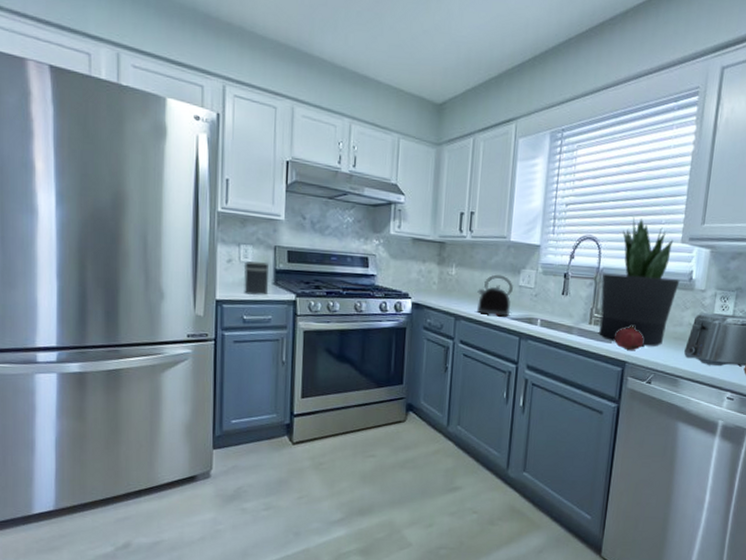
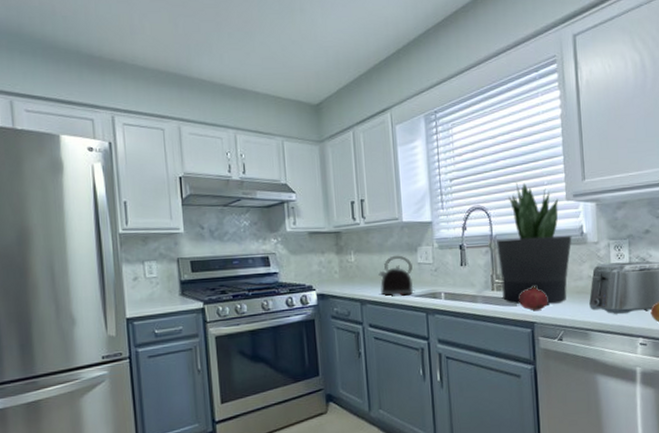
cylinder: present [243,261,269,296] -> none [149,275,177,309]

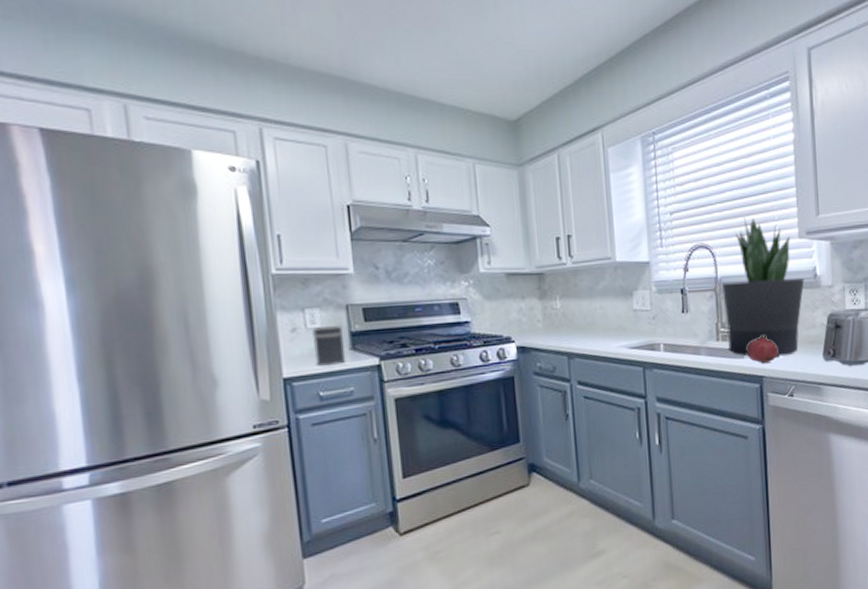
cylinder: none [149,275,177,309] -> present [311,326,346,367]
kettle: present [378,255,415,297] -> none [588,300,631,350]

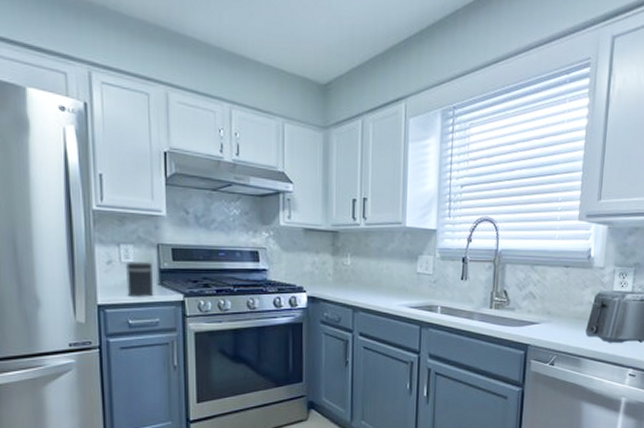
planter: present [722,217,805,357] -> none [500,196,579,328]
fruit: present [746,335,778,363] -> none [516,308,546,332]

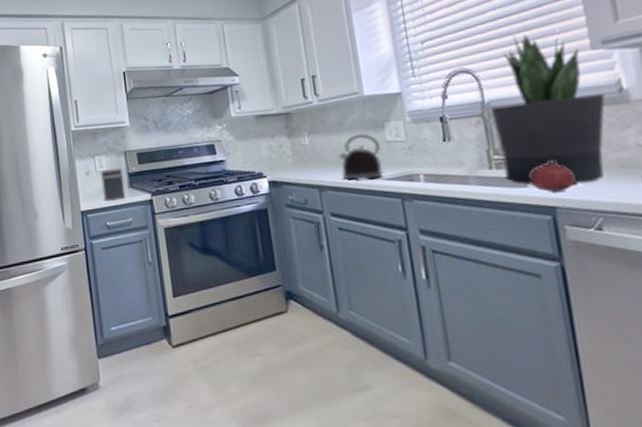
kettle: none [374,262,411,307] -> present [338,133,385,182]
planter: none [500,196,579,328] -> present [491,35,606,186]
fruit: none [516,308,546,332] -> present [529,161,575,192]

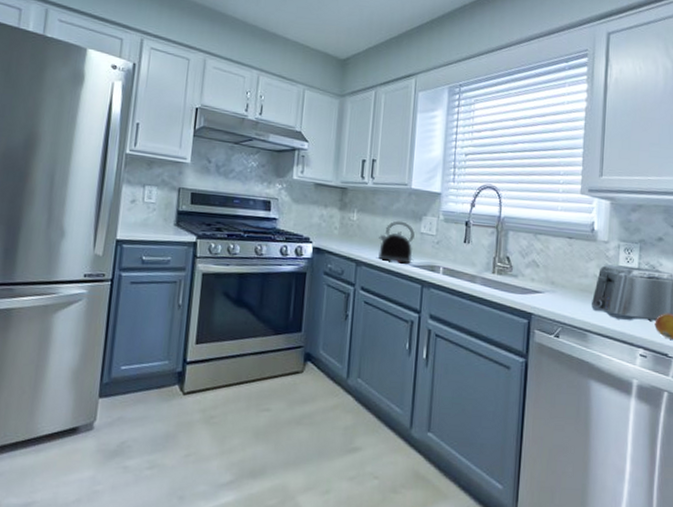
cylinder: present [100,168,126,202] -> none [145,202,172,237]
planter: present [491,35,606,186] -> none [503,168,582,299]
fruit: present [529,161,575,192] -> none [519,276,549,302]

